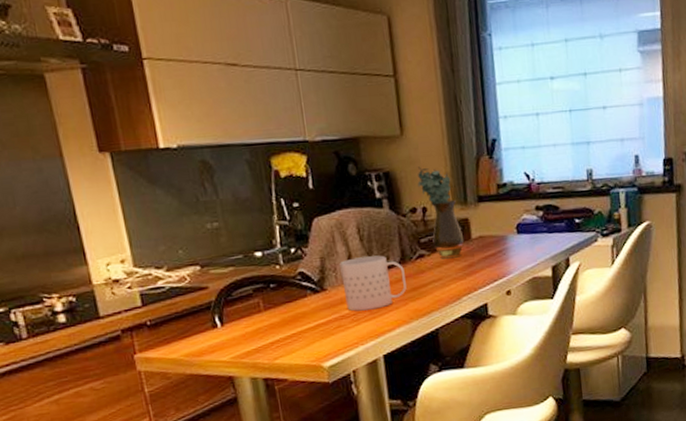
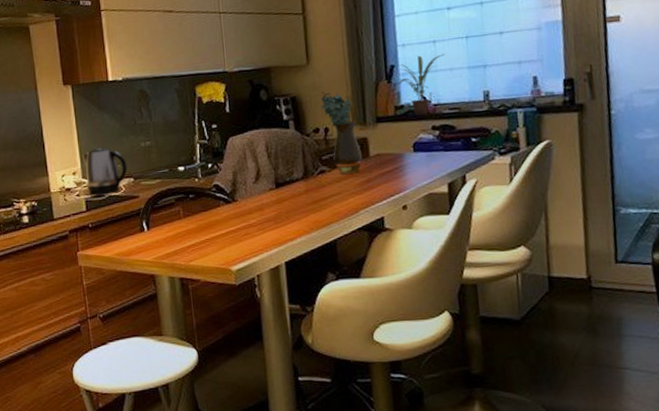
kettle: none [131,229,192,288] -> present [82,147,128,196]
mug: present [339,255,408,311] -> none [249,170,309,221]
potted plant: none [499,128,549,196] -> present [397,54,445,116]

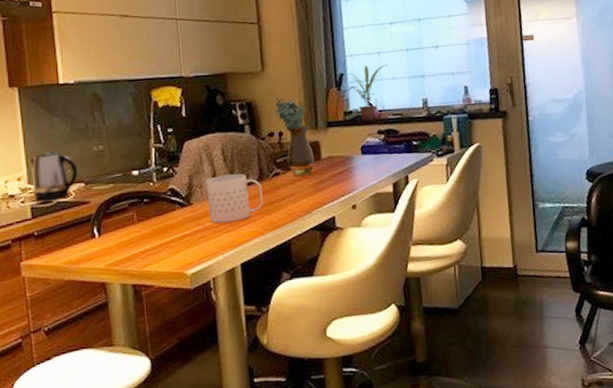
mug: none [249,170,309,221] -> present [205,173,264,224]

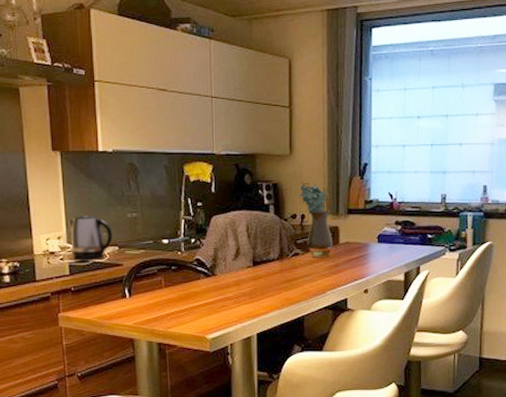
mug: present [205,173,264,224] -> none [229,251,283,295]
potted plant: present [345,64,389,121] -> none [368,157,412,211]

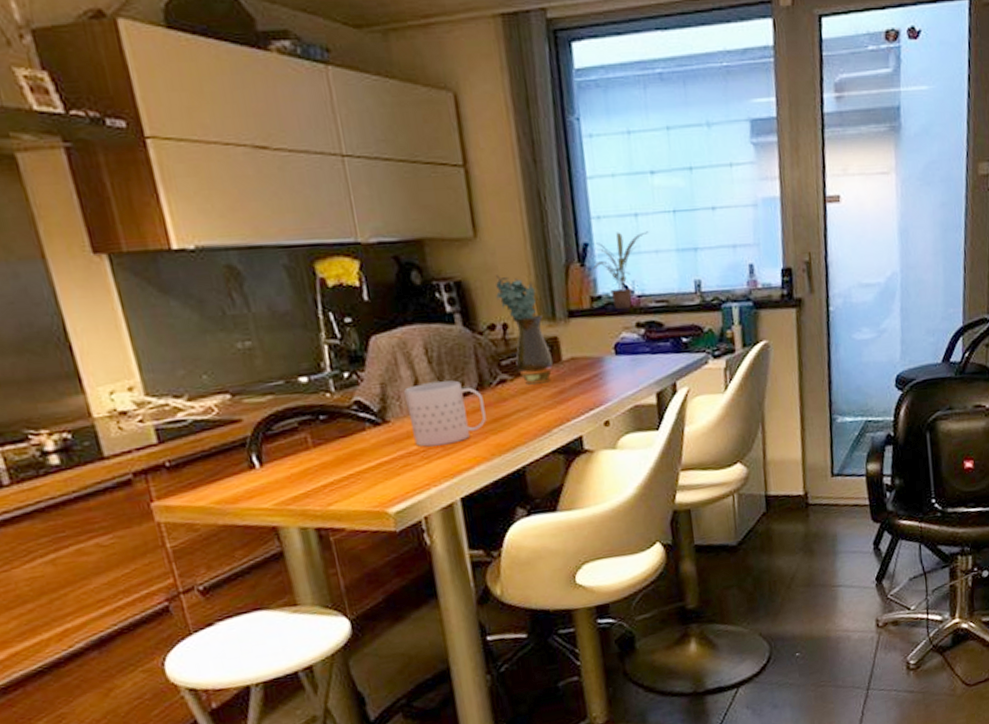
kettle: present [68,215,113,261] -> none [140,350,219,422]
mug: none [229,251,283,295] -> present [404,380,487,447]
potted plant: none [368,157,412,211] -> present [592,231,649,310]

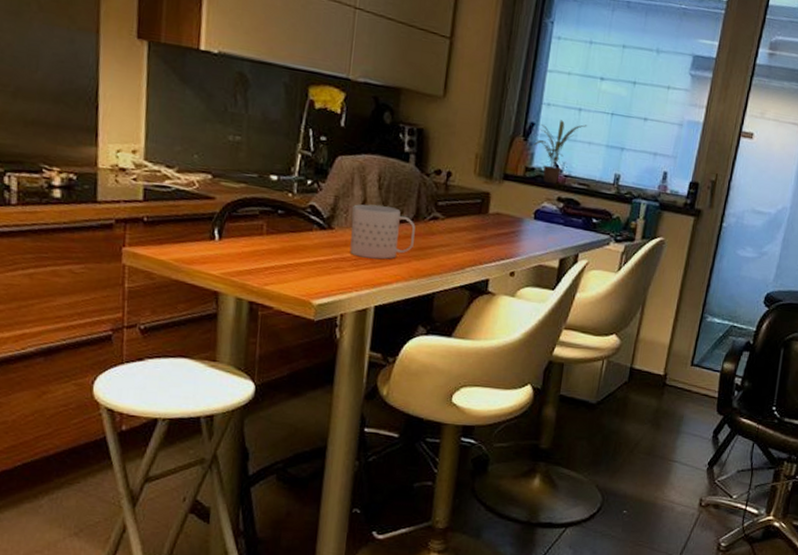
vase: present [496,275,554,385] -> none [448,131,482,228]

